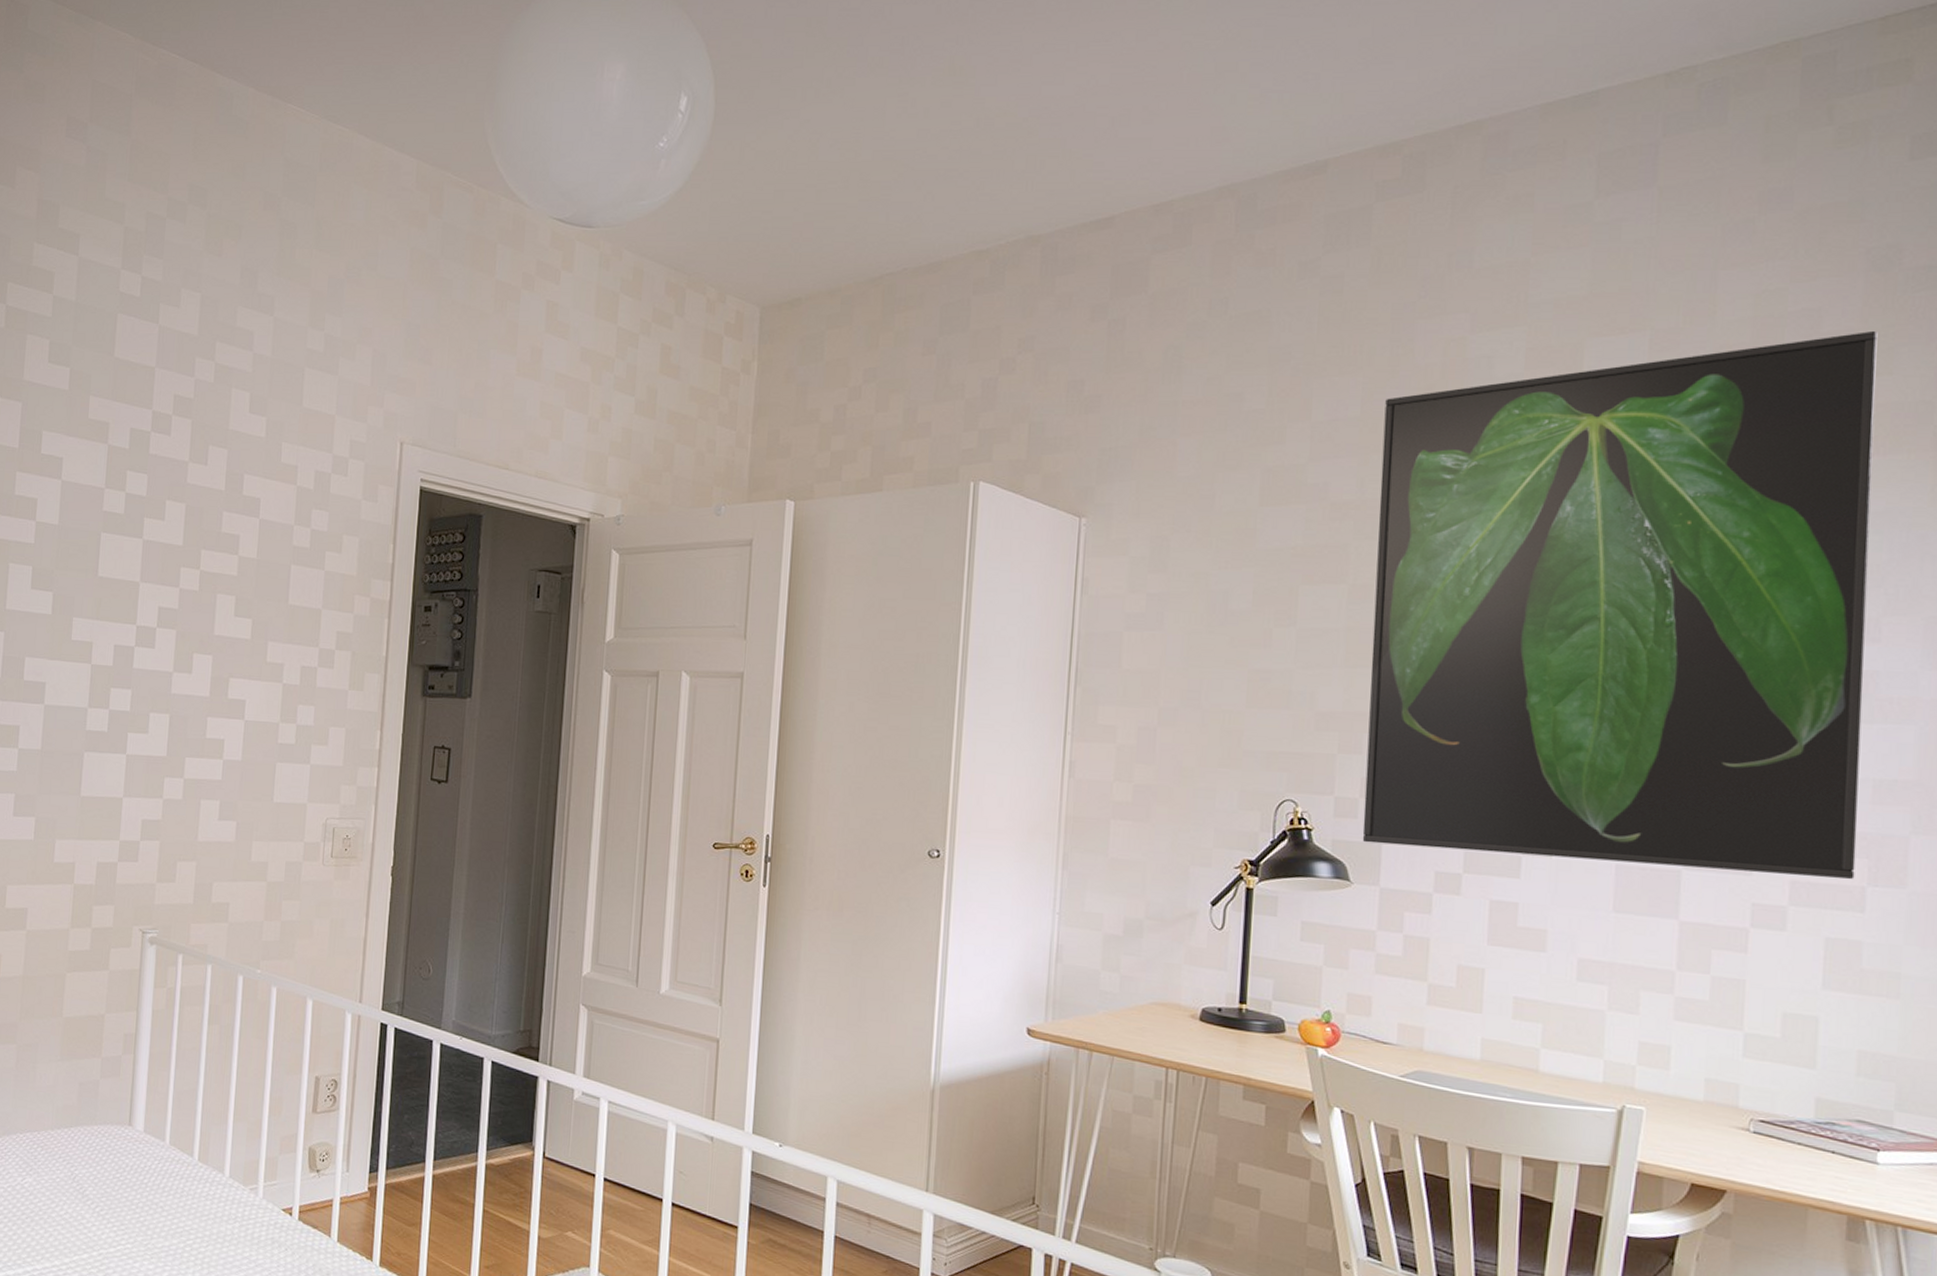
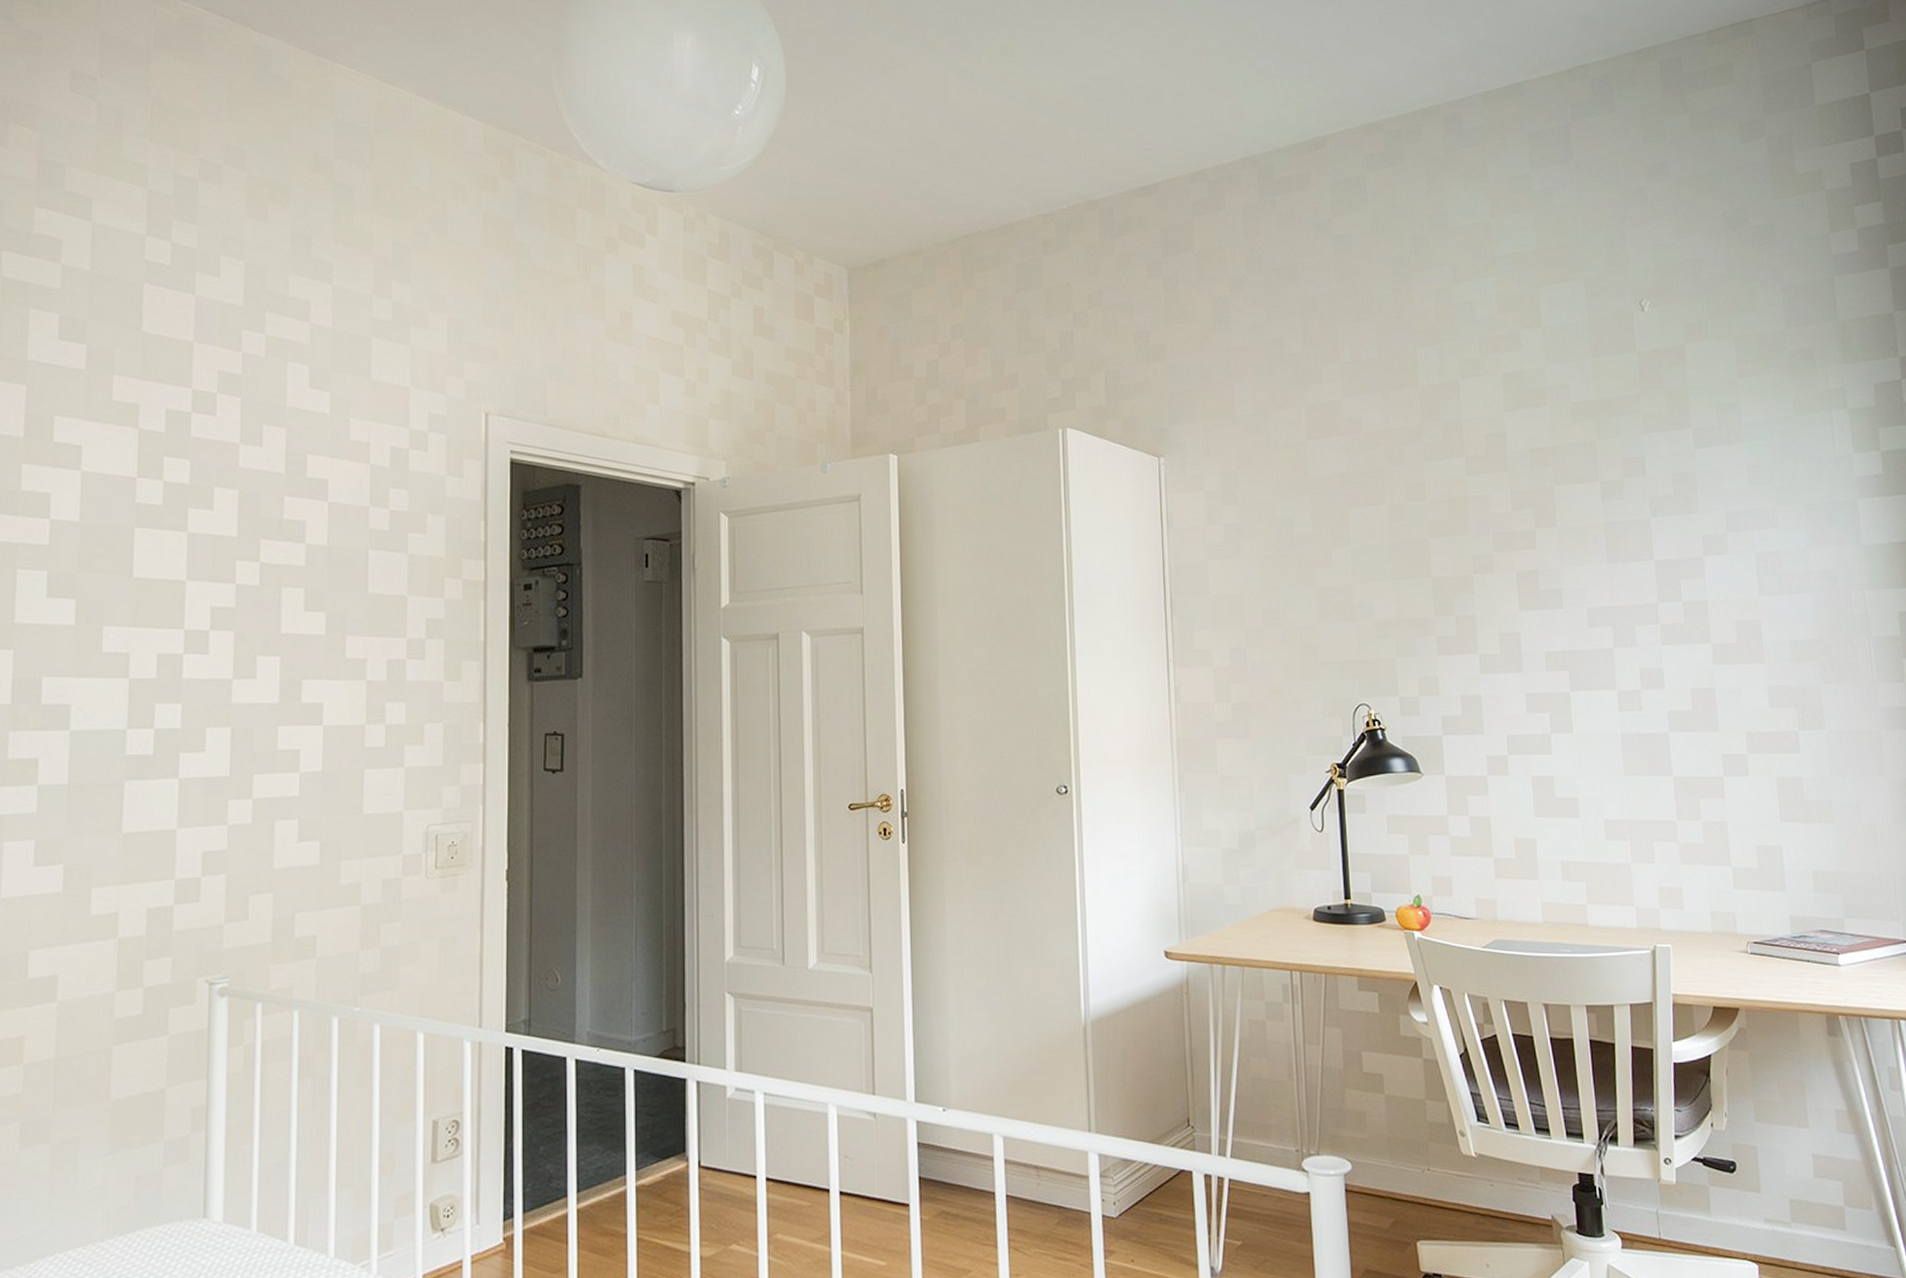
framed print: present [1362,330,1878,879] -> none [1396,276,1789,736]

